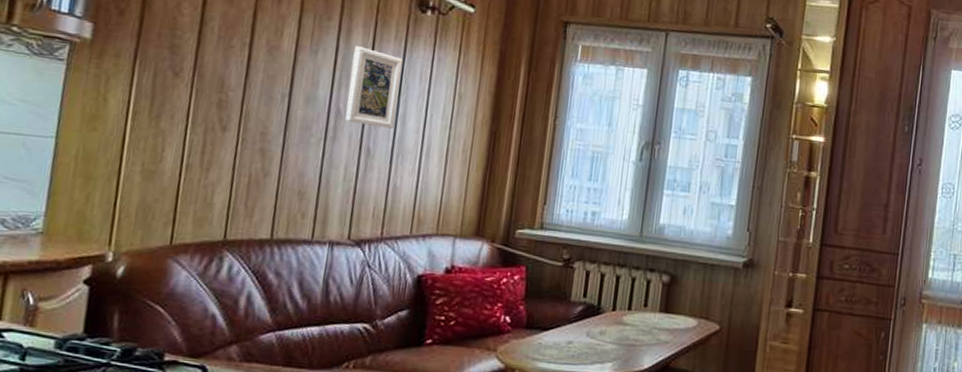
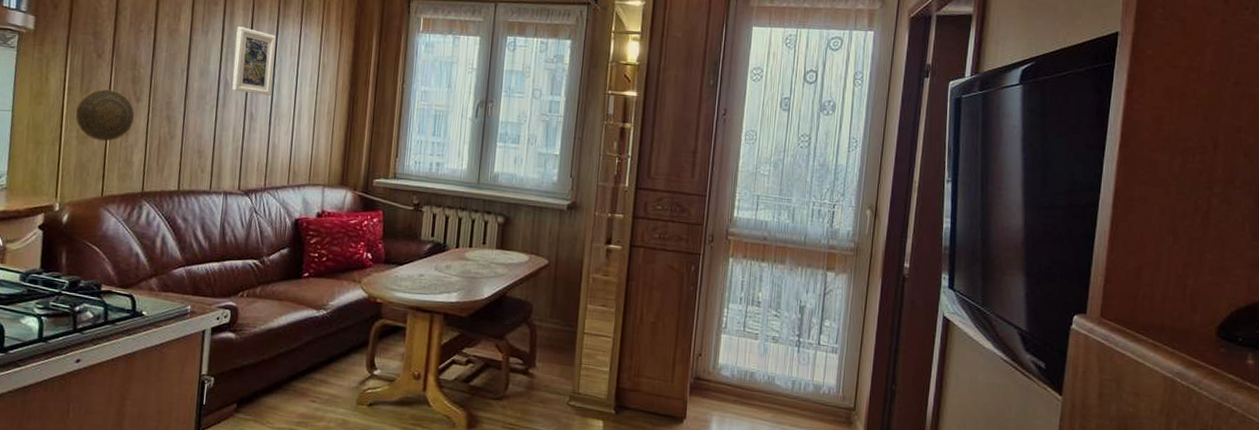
decorative plate: none [140,114,219,179] -> present [75,89,135,142]

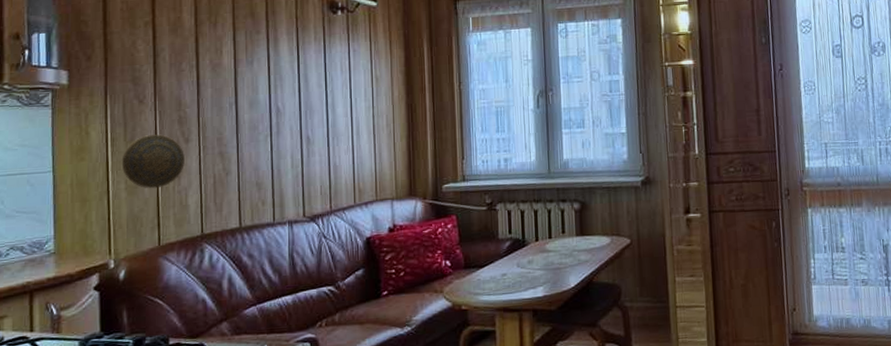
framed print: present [232,26,276,96] -> none [283,51,326,118]

